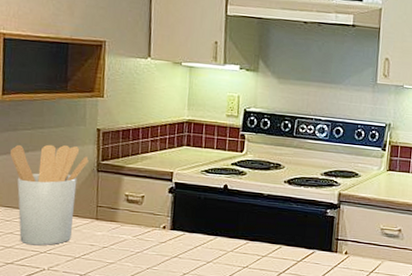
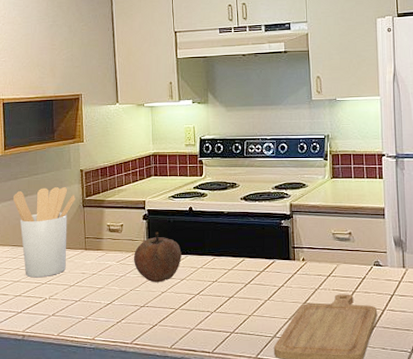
fruit: none [153,207,211,263] -> present [133,231,182,283]

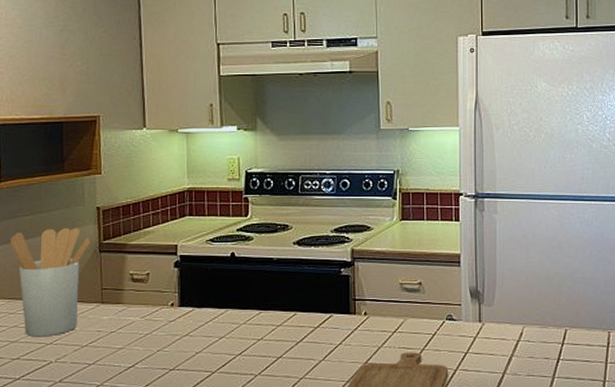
fruit: present [133,231,182,283] -> none [161,281,221,342]

